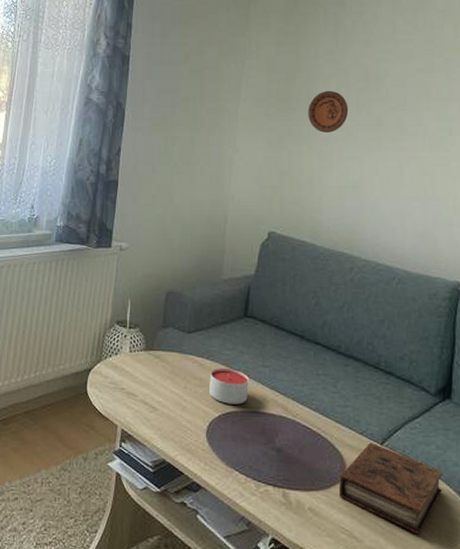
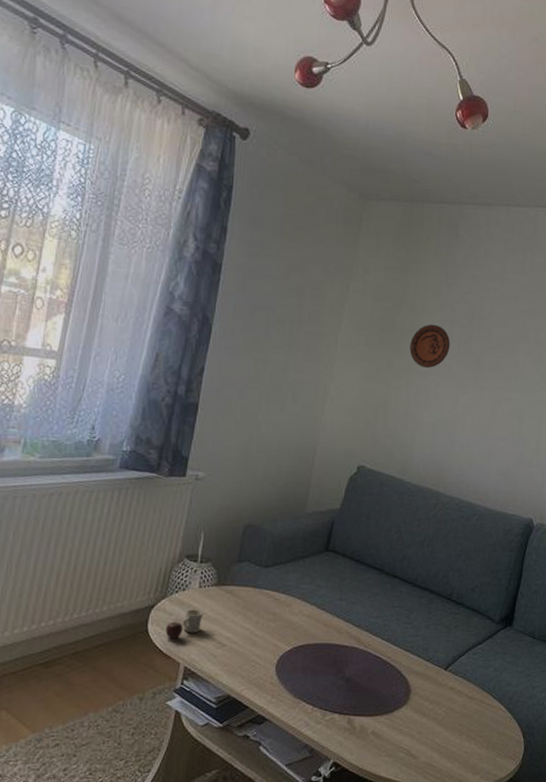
mug: none [102,373,136,401] -> present [165,609,204,639]
candle: present [209,367,249,405] -> none [282,601,324,638]
book: present [339,442,444,535] -> none [402,668,498,748]

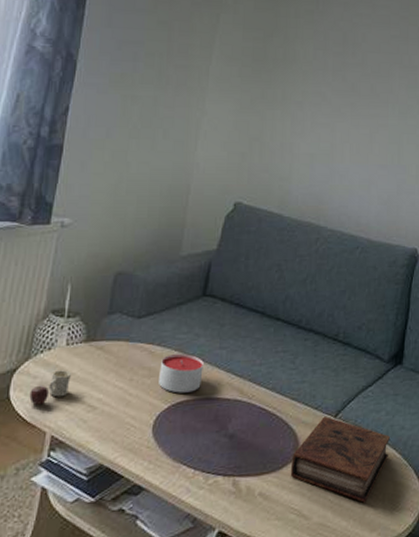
candle: none [282,601,324,638] -> present [159,353,203,393]
book: none [402,668,498,748] -> present [291,416,391,502]
decorative plate: present [409,324,451,368] -> none [283,52,325,97]

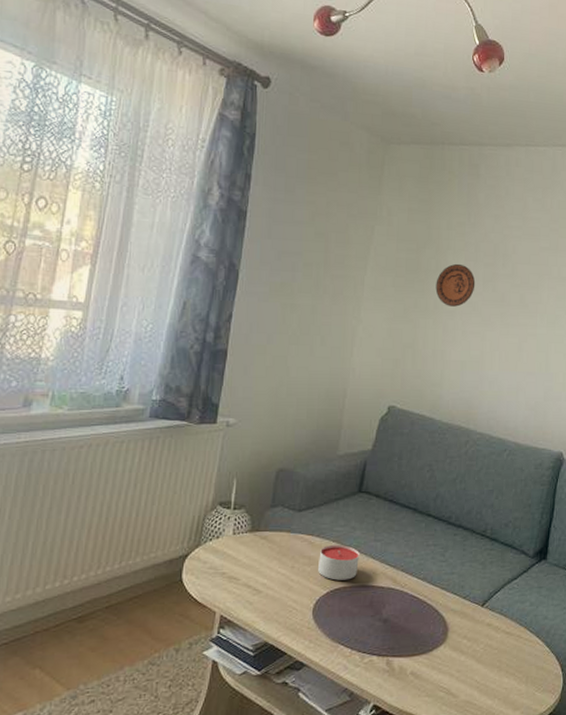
mug: present [29,370,72,405] -> none [200,556,239,587]
decorative plate: none [283,52,325,97] -> present [435,263,476,307]
book: present [291,416,391,502] -> none [441,605,535,684]

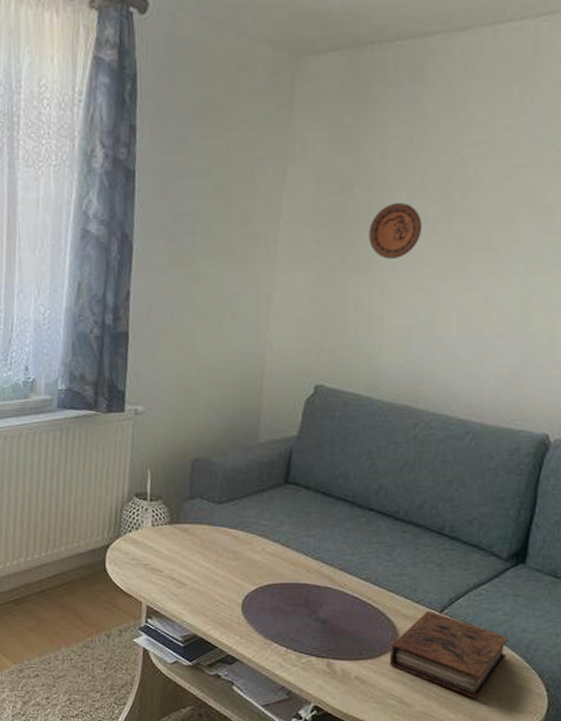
candle: present [318,544,359,581] -> none [244,539,290,577]
book: none [441,605,535,684] -> present [390,610,509,699]

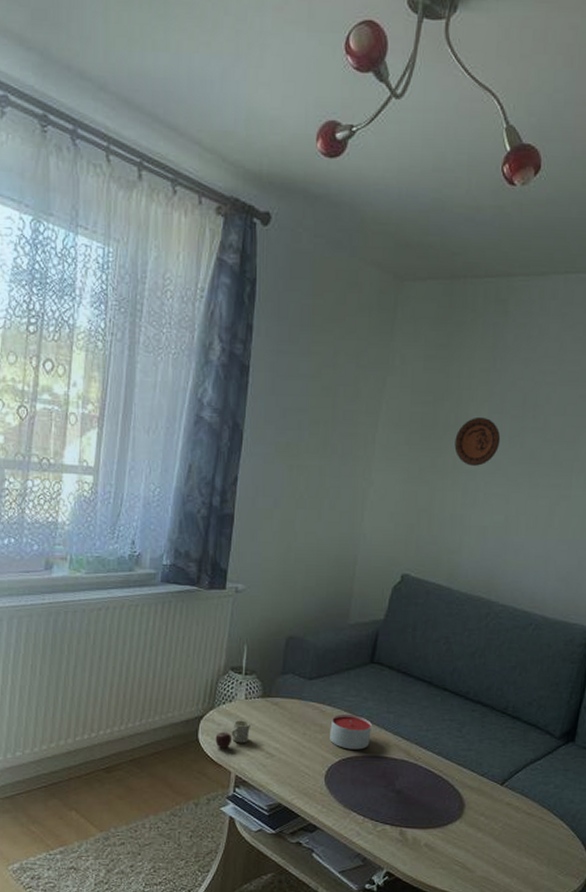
mug: none [123,548,160,578] -> present [215,720,252,748]
candle: none [244,539,290,577] -> present [330,714,372,750]
book: present [390,610,509,699] -> none [456,783,559,864]

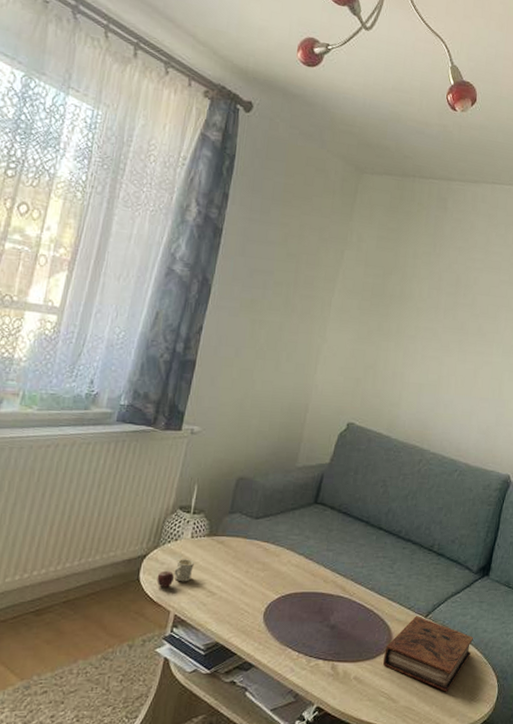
candle: present [330,714,372,750] -> none [271,552,312,587]
decorative plate: present [454,416,501,466] -> none [399,291,437,332]
book: none [456,783,559,864] -> present [383,616,474,692]

